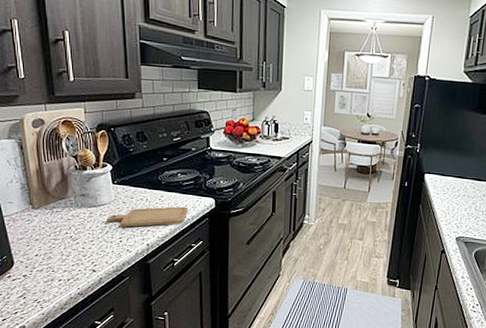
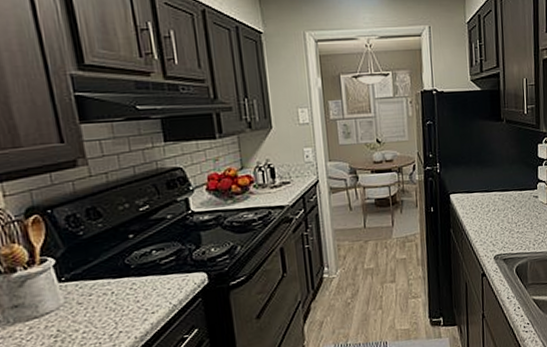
chopping board: present [108,206,189,227] -> none [57,290,173,336]

